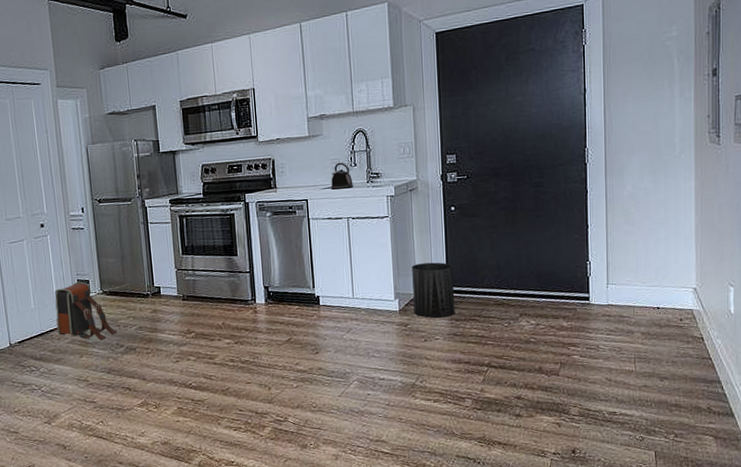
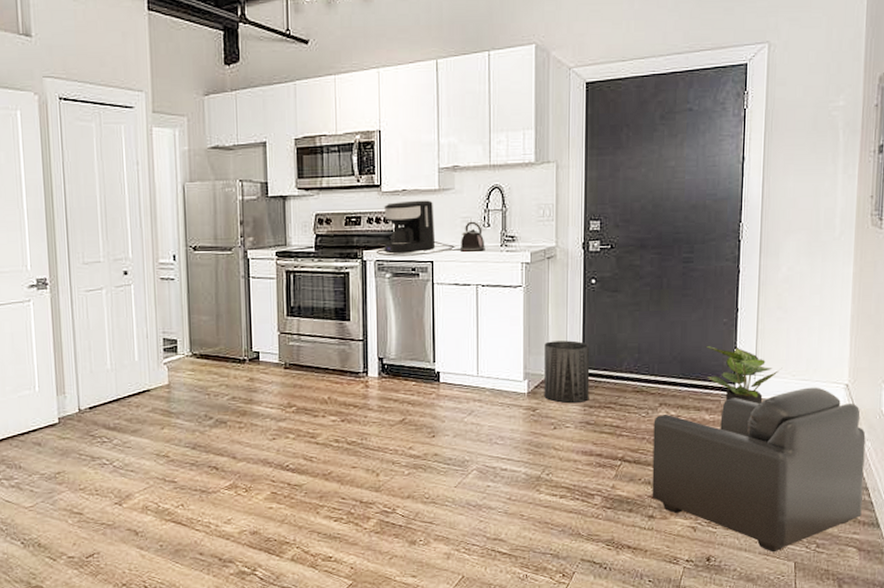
backpack: present [53,281,117,340] -> none [131,341,206,410]
coffee maker: none [257,146,325,198] -> present [377,200,454,257]
armchair: none [515,292,716,443] -> present [652,387,866,553]
potted plant: none [560,259,633,311] -> present [706,345,782,405]

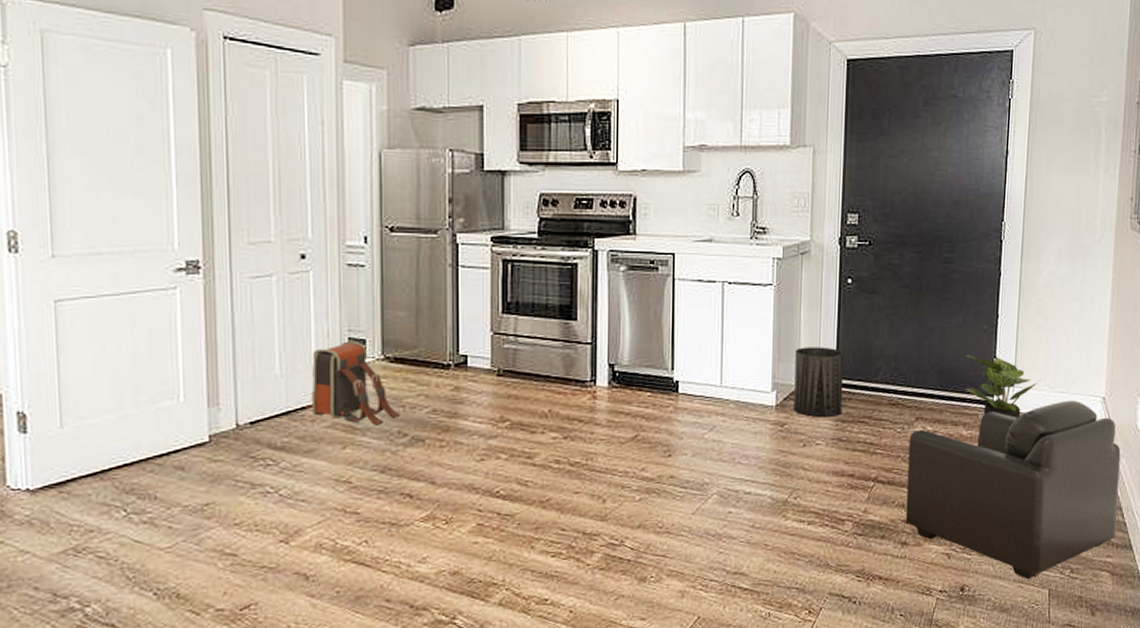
backpack: none [131,341,206,410] -> present [306,341,400,425]
coffee maker: present [377,200,454,257] -> none [610,182,698,247]
kettle: present [461,221,485,253] -> none [706,209,733,245]

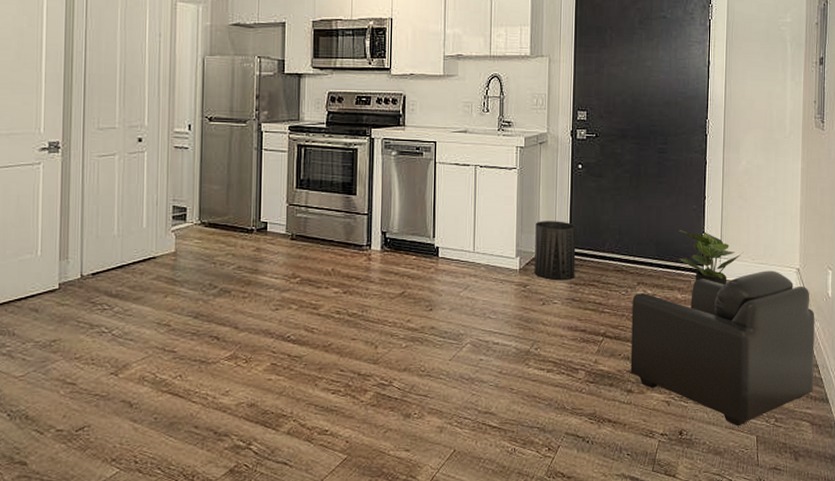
backpack: present [306,341,400,425] -> none [137,208,212,279]

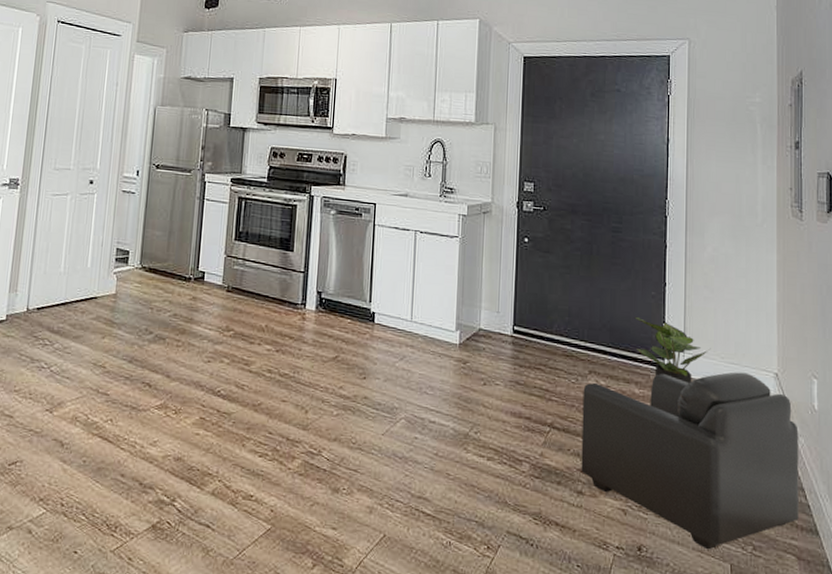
trash can: present [534,221,576,281] -> none [475,294,522,361]

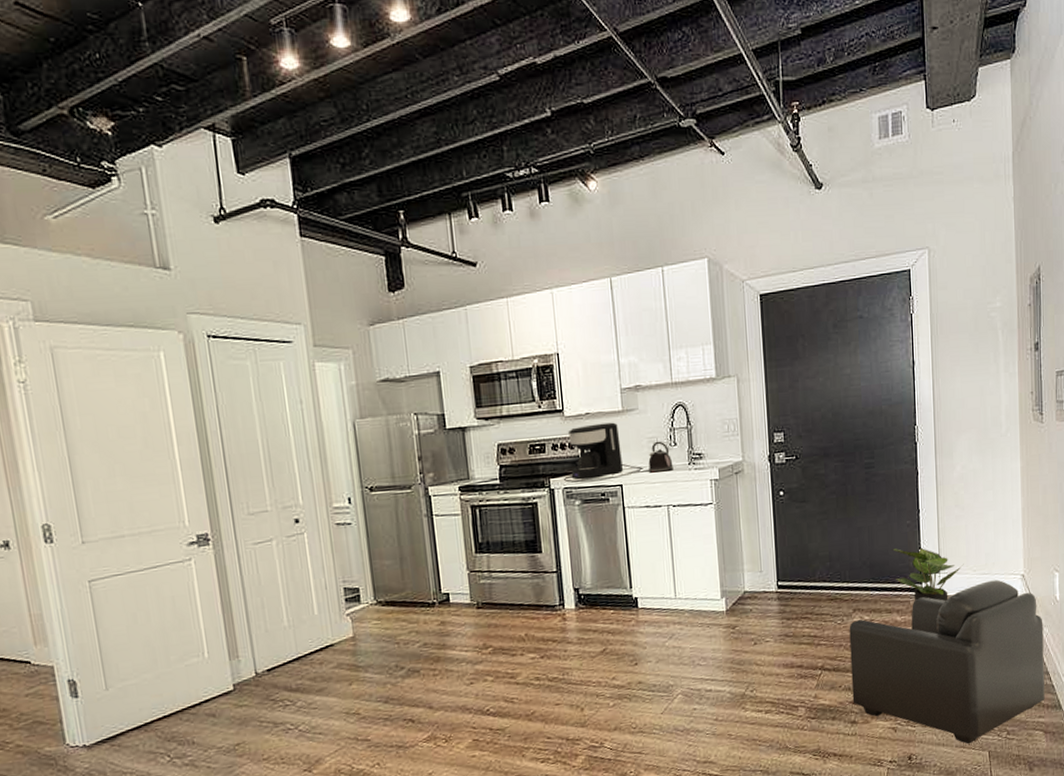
coffee maker: none [324,144,396,197] -> present [564,422,642,483]
kettle: none [402,170,426,200] -> present [648,441,674,474]

